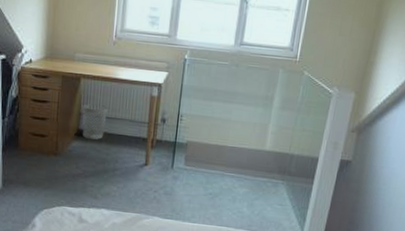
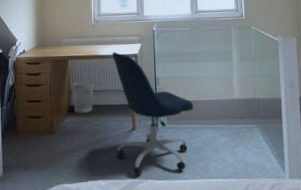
office chair: none [124,77,218,214] -> present [113,51,194,176]

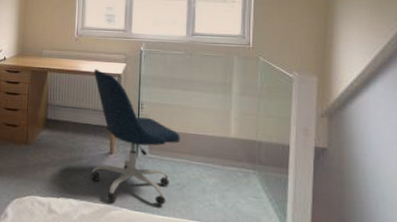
wastebasket: present [72,80,94,113] -> none [49,95,72,129]

